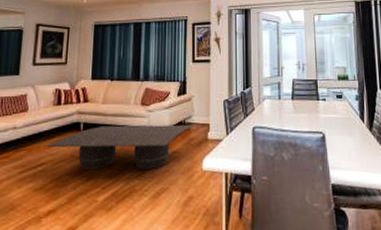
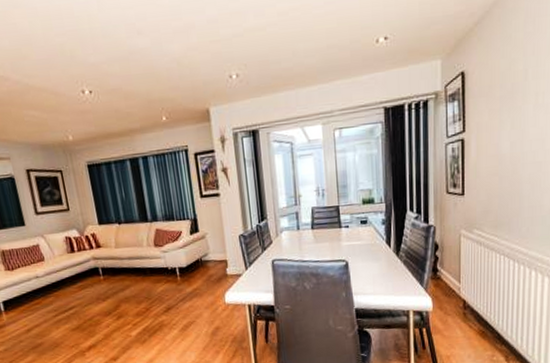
coffee table: present [47,124,193,169] -> none [72,263,210,310]

